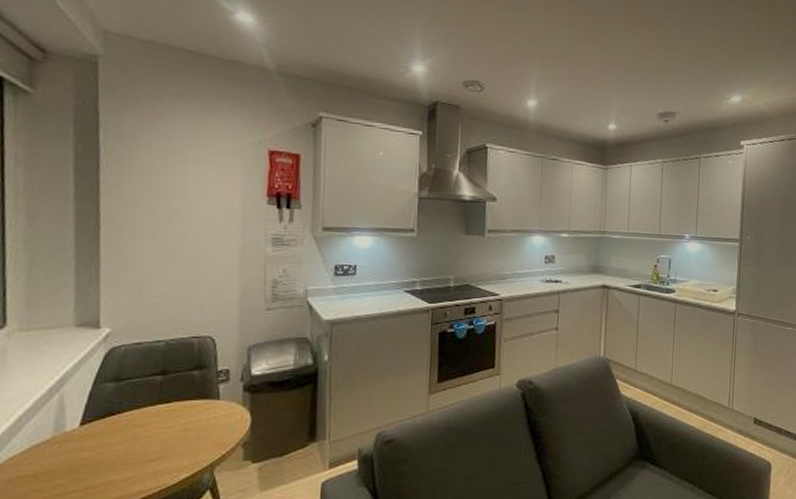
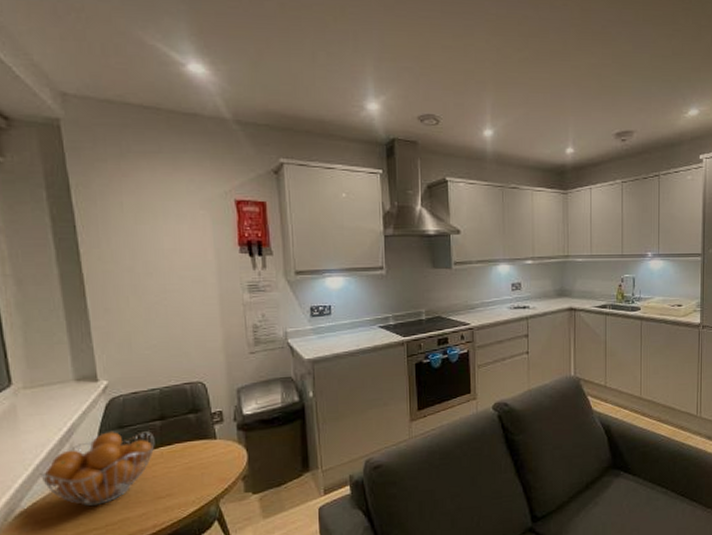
fruit basket: none [21,384,153,466] -> present [39,431,155,507]

